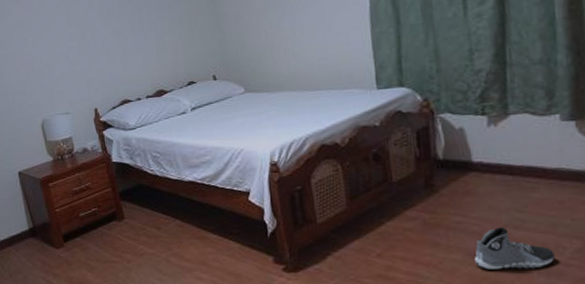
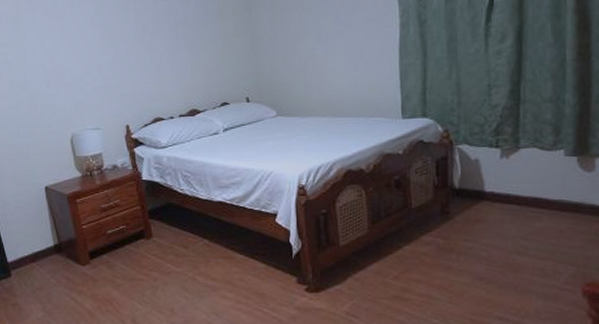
sneaker: present [475,227,555,270] -> none [482,253,552,292]

